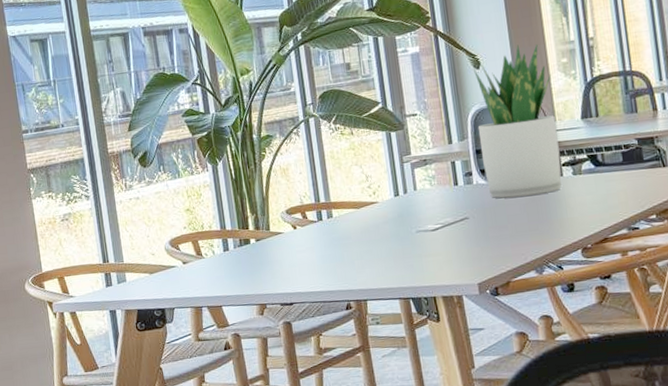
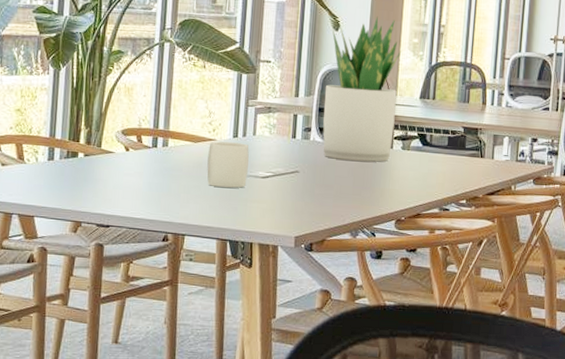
mug: none [372,200,418,248] -> present [207,141,249,188]

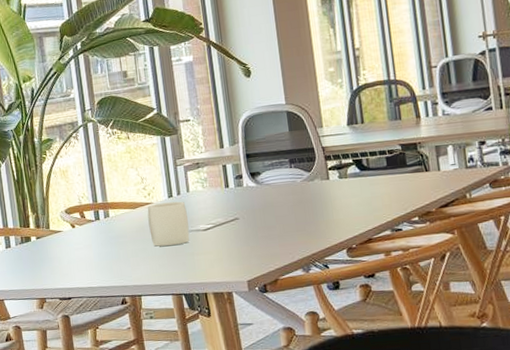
planter: present [323,16,402,162] -> none [245,54,328,201]

